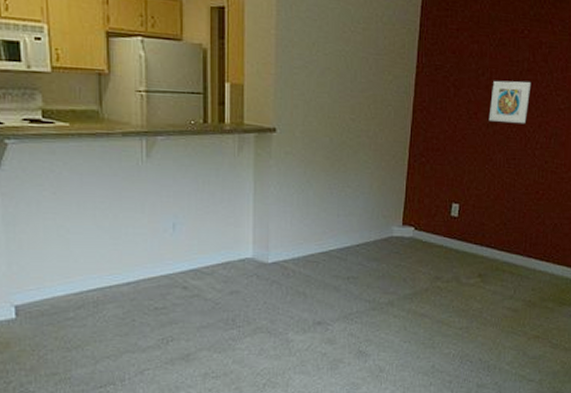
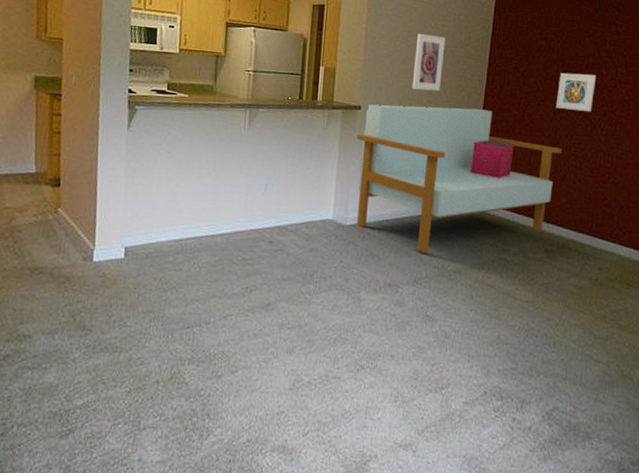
sofa: none [272,125,496,288] -> present [356,104,562,254]
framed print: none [332,39,368,108] -> present [412,33,446,92]
storage bin: none [399,160,445,203] -> present [469,140,514,179]

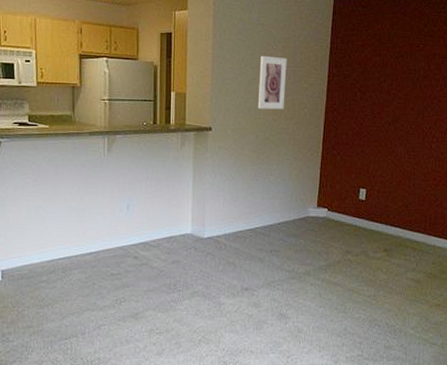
sofa: present [356,104,562,254] -> none [208,124,398,260]
storage bin: present [469,140,514,179] -> none [314,152,354,188]
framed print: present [555,72,597,113] -> none [390,86,427,122]

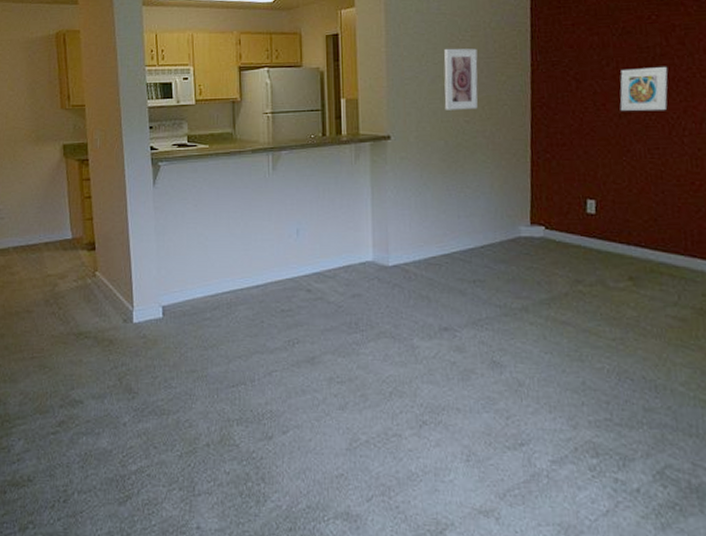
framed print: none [390,86,427,122] -> present [620,66,668,111]

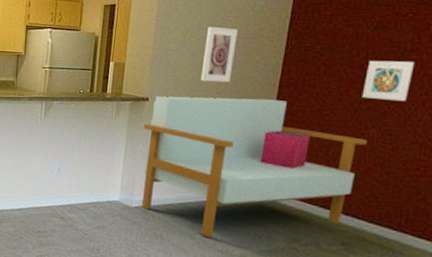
sofa: none [388,123,636,292] -> present [141,95,368,238]
storage bin: none [524,157,575,200] -> present [259,130,310,170]

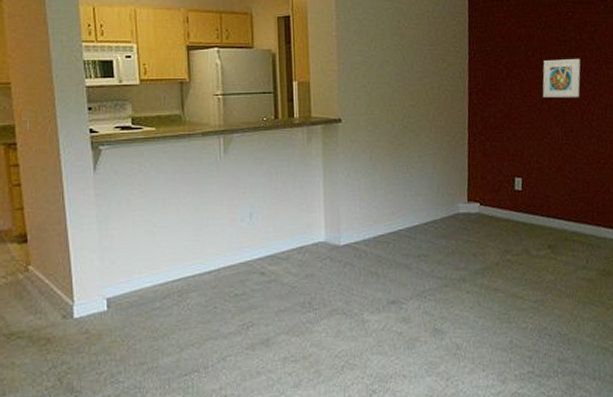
sofa: present [141,95,368,238] -> none [339,108,555,266]
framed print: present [200,26,238,83] -> none [391,35,422,95]
storage bin: present [259,130,310,170] -> none [462,139,505,178]

